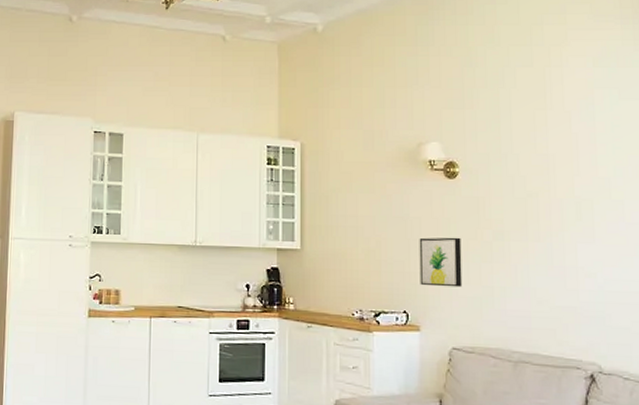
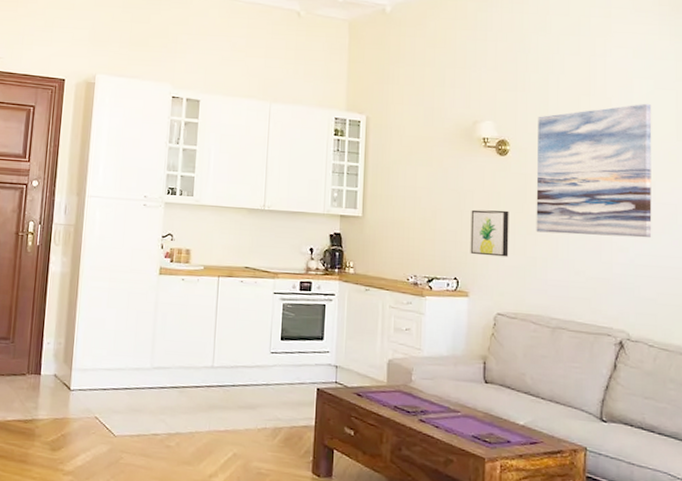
wall art: none [489,115,623,262] -> present [536,103,652,238]

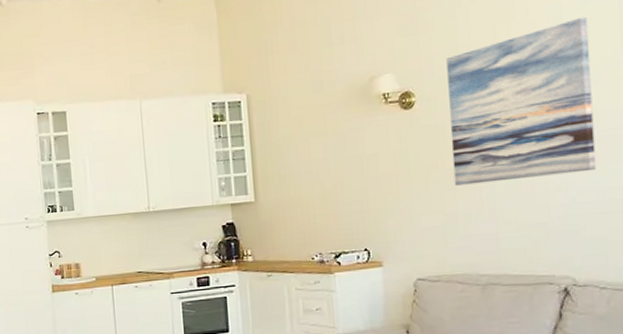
wall art: present [470,209,509,257] -> none [376,168,425,221]

